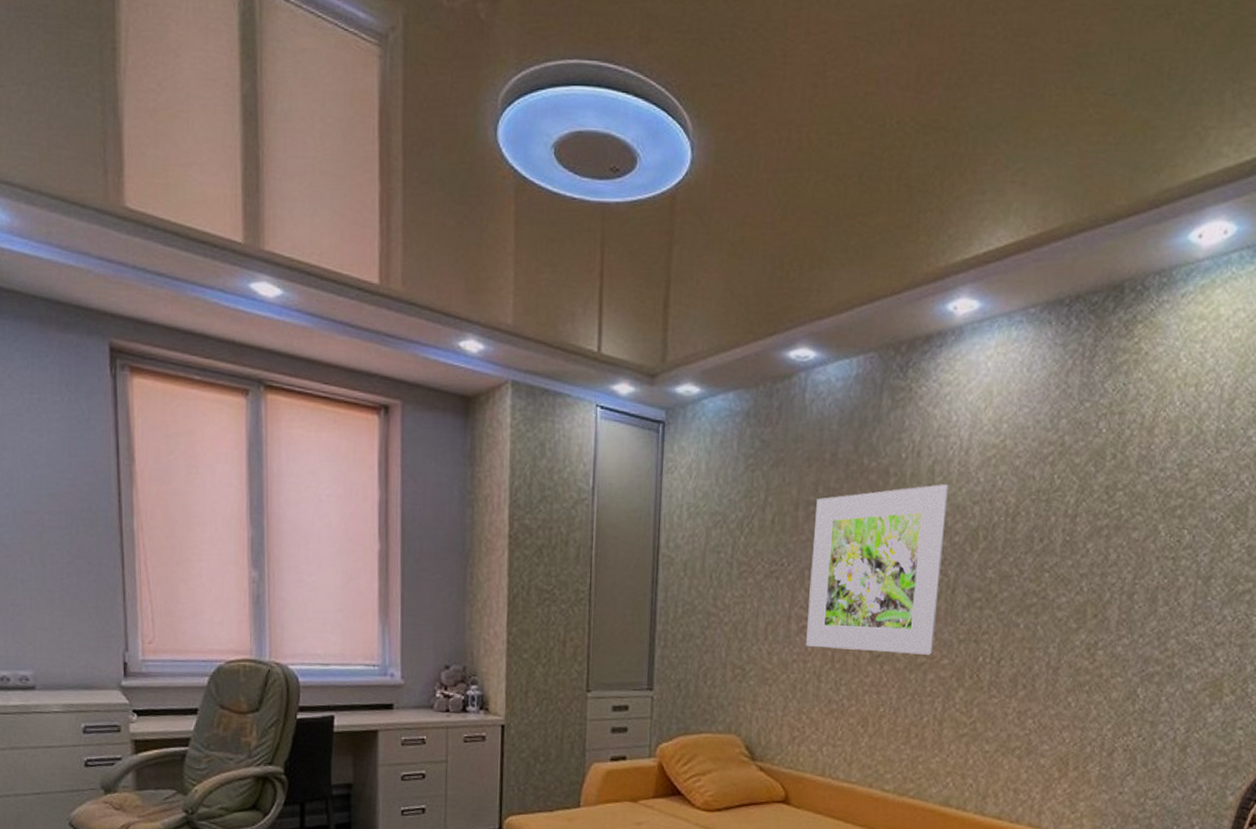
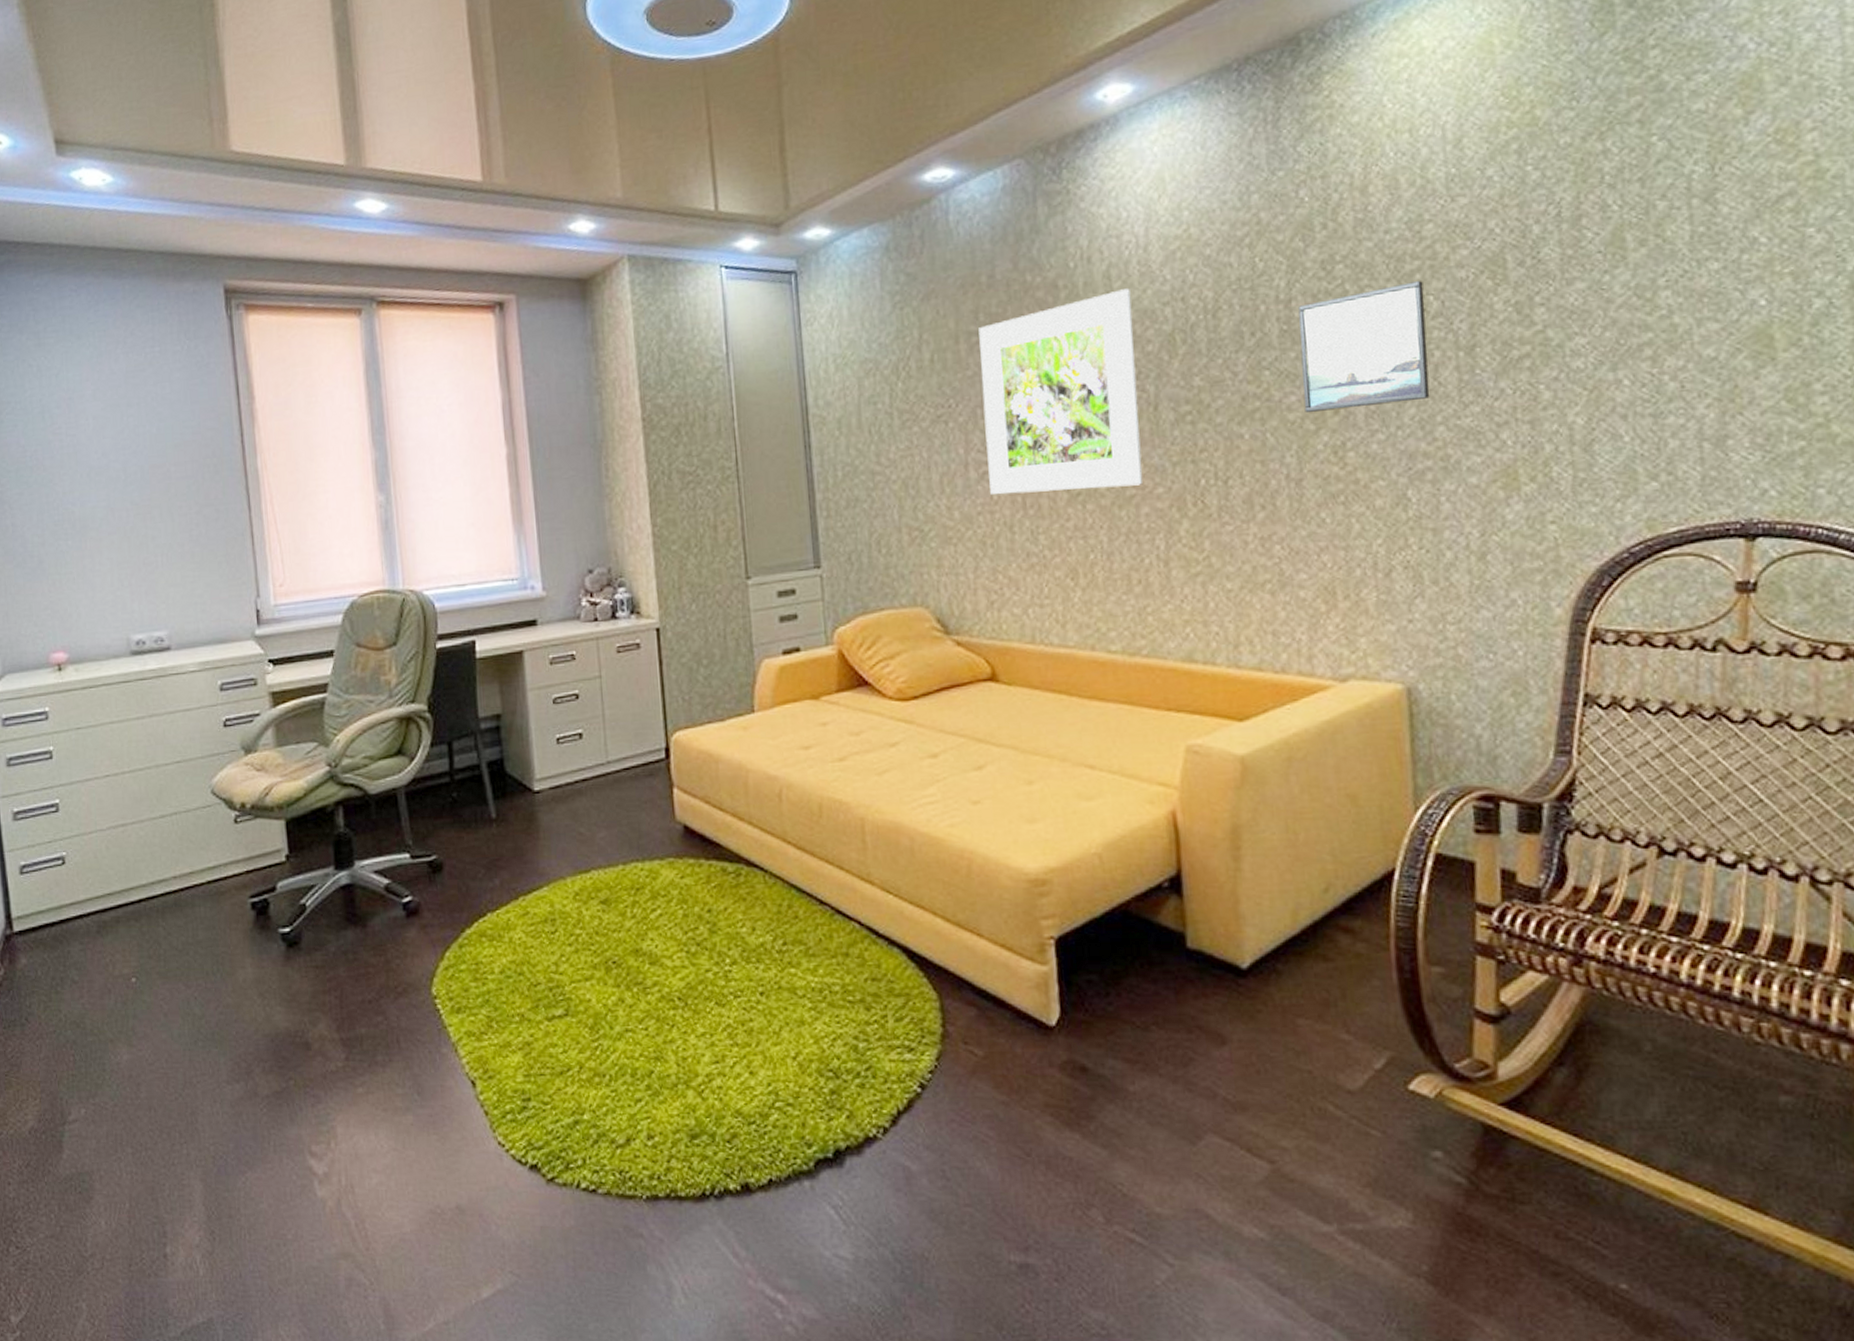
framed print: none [1071,516,1182,616] -> present [1298,281,1430,412]

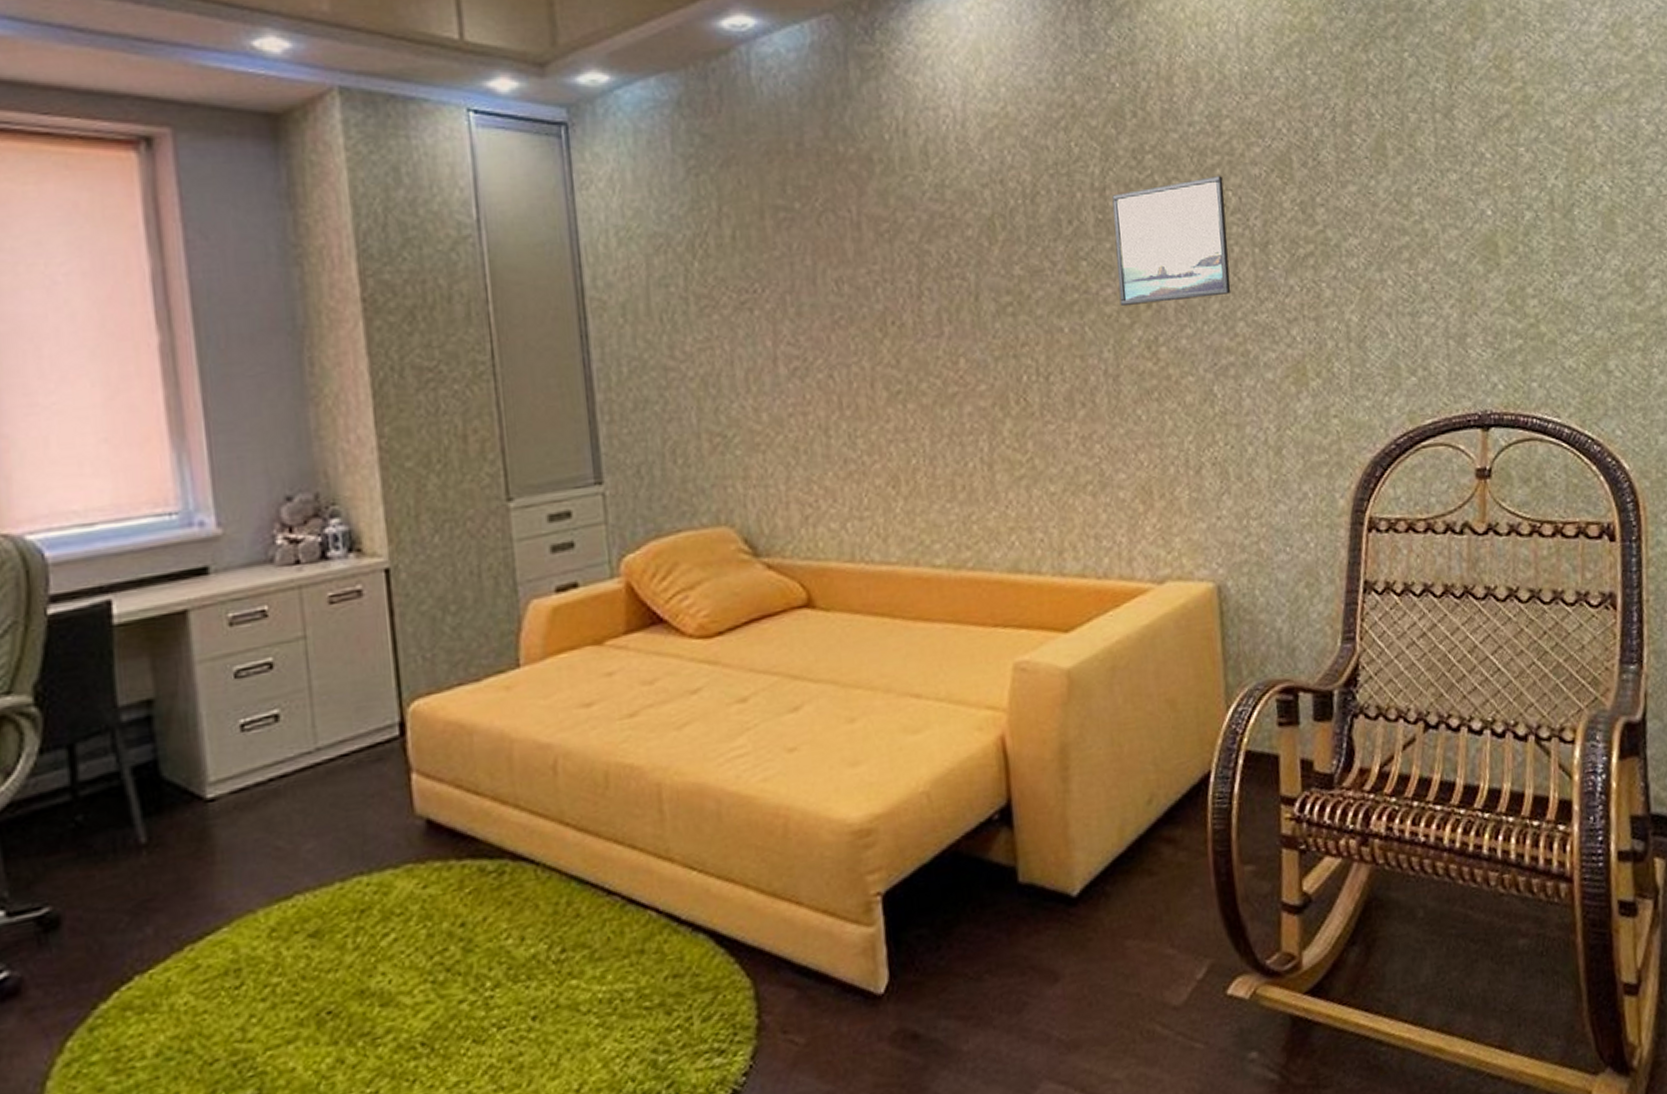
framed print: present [978,288,1144,495] -> none [786,167,966,393]

